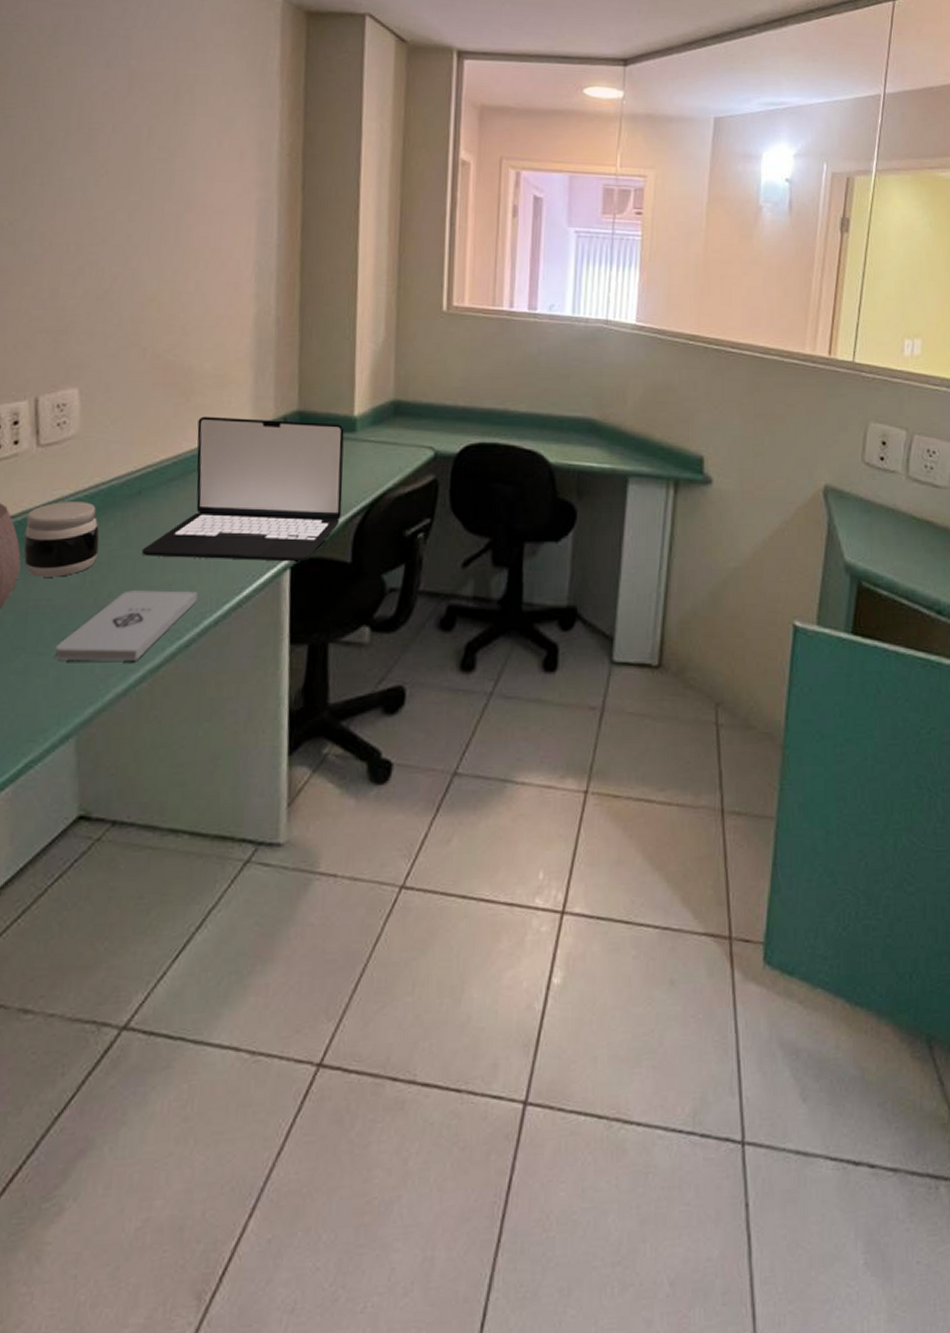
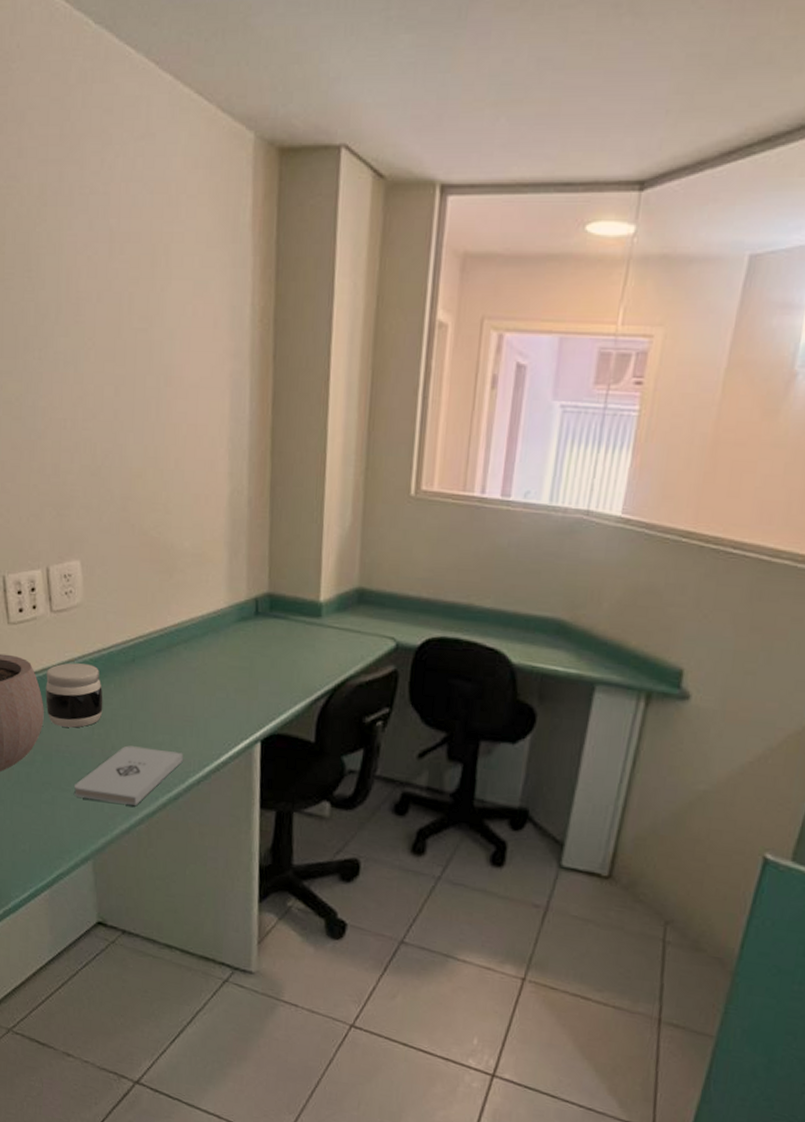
laptop: present [141,416,344,562] -> none [137,593,311,737]

